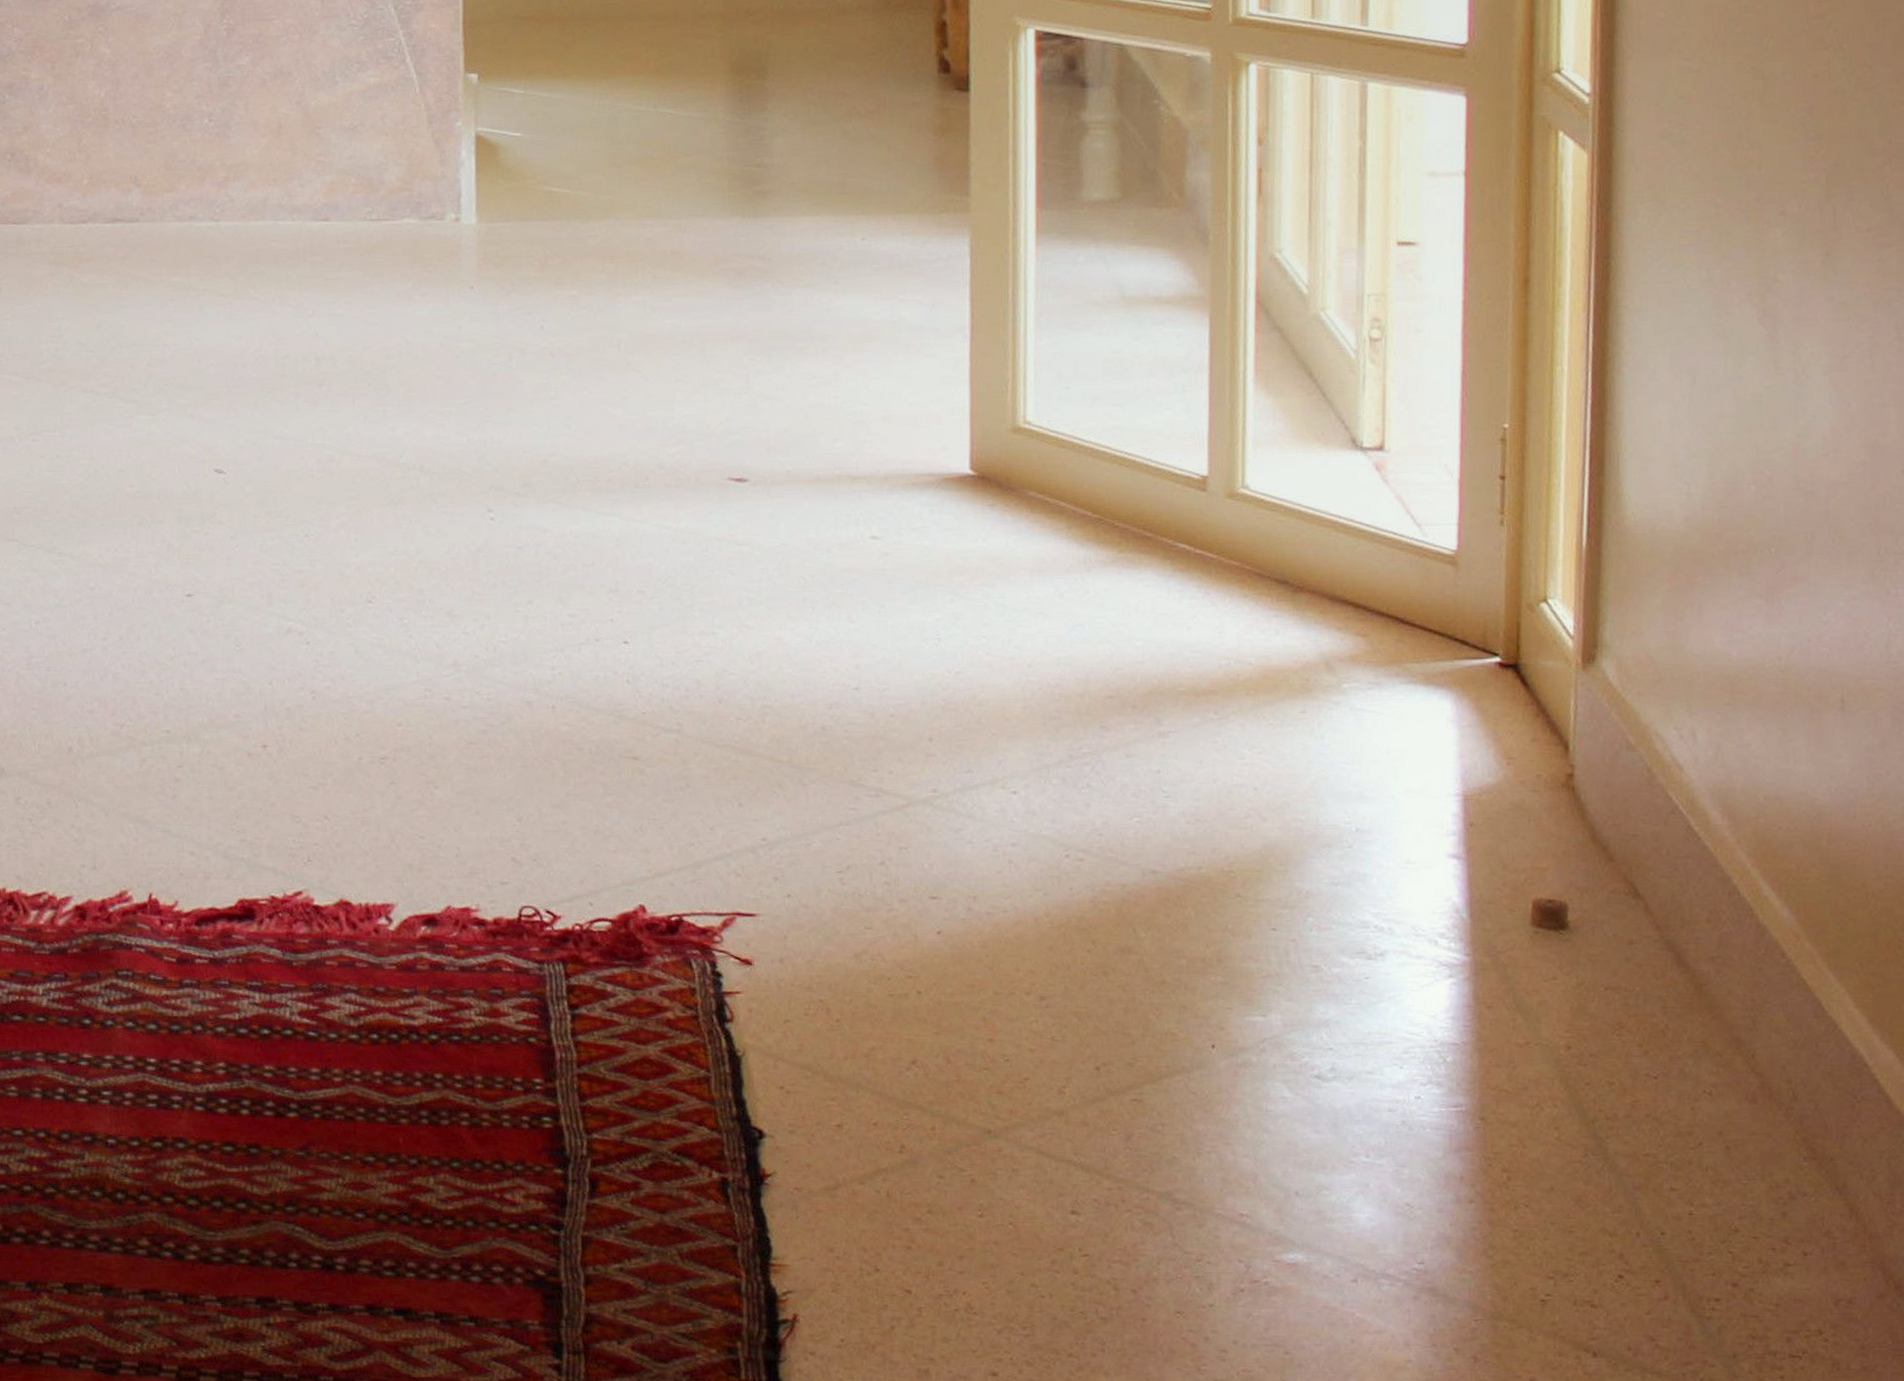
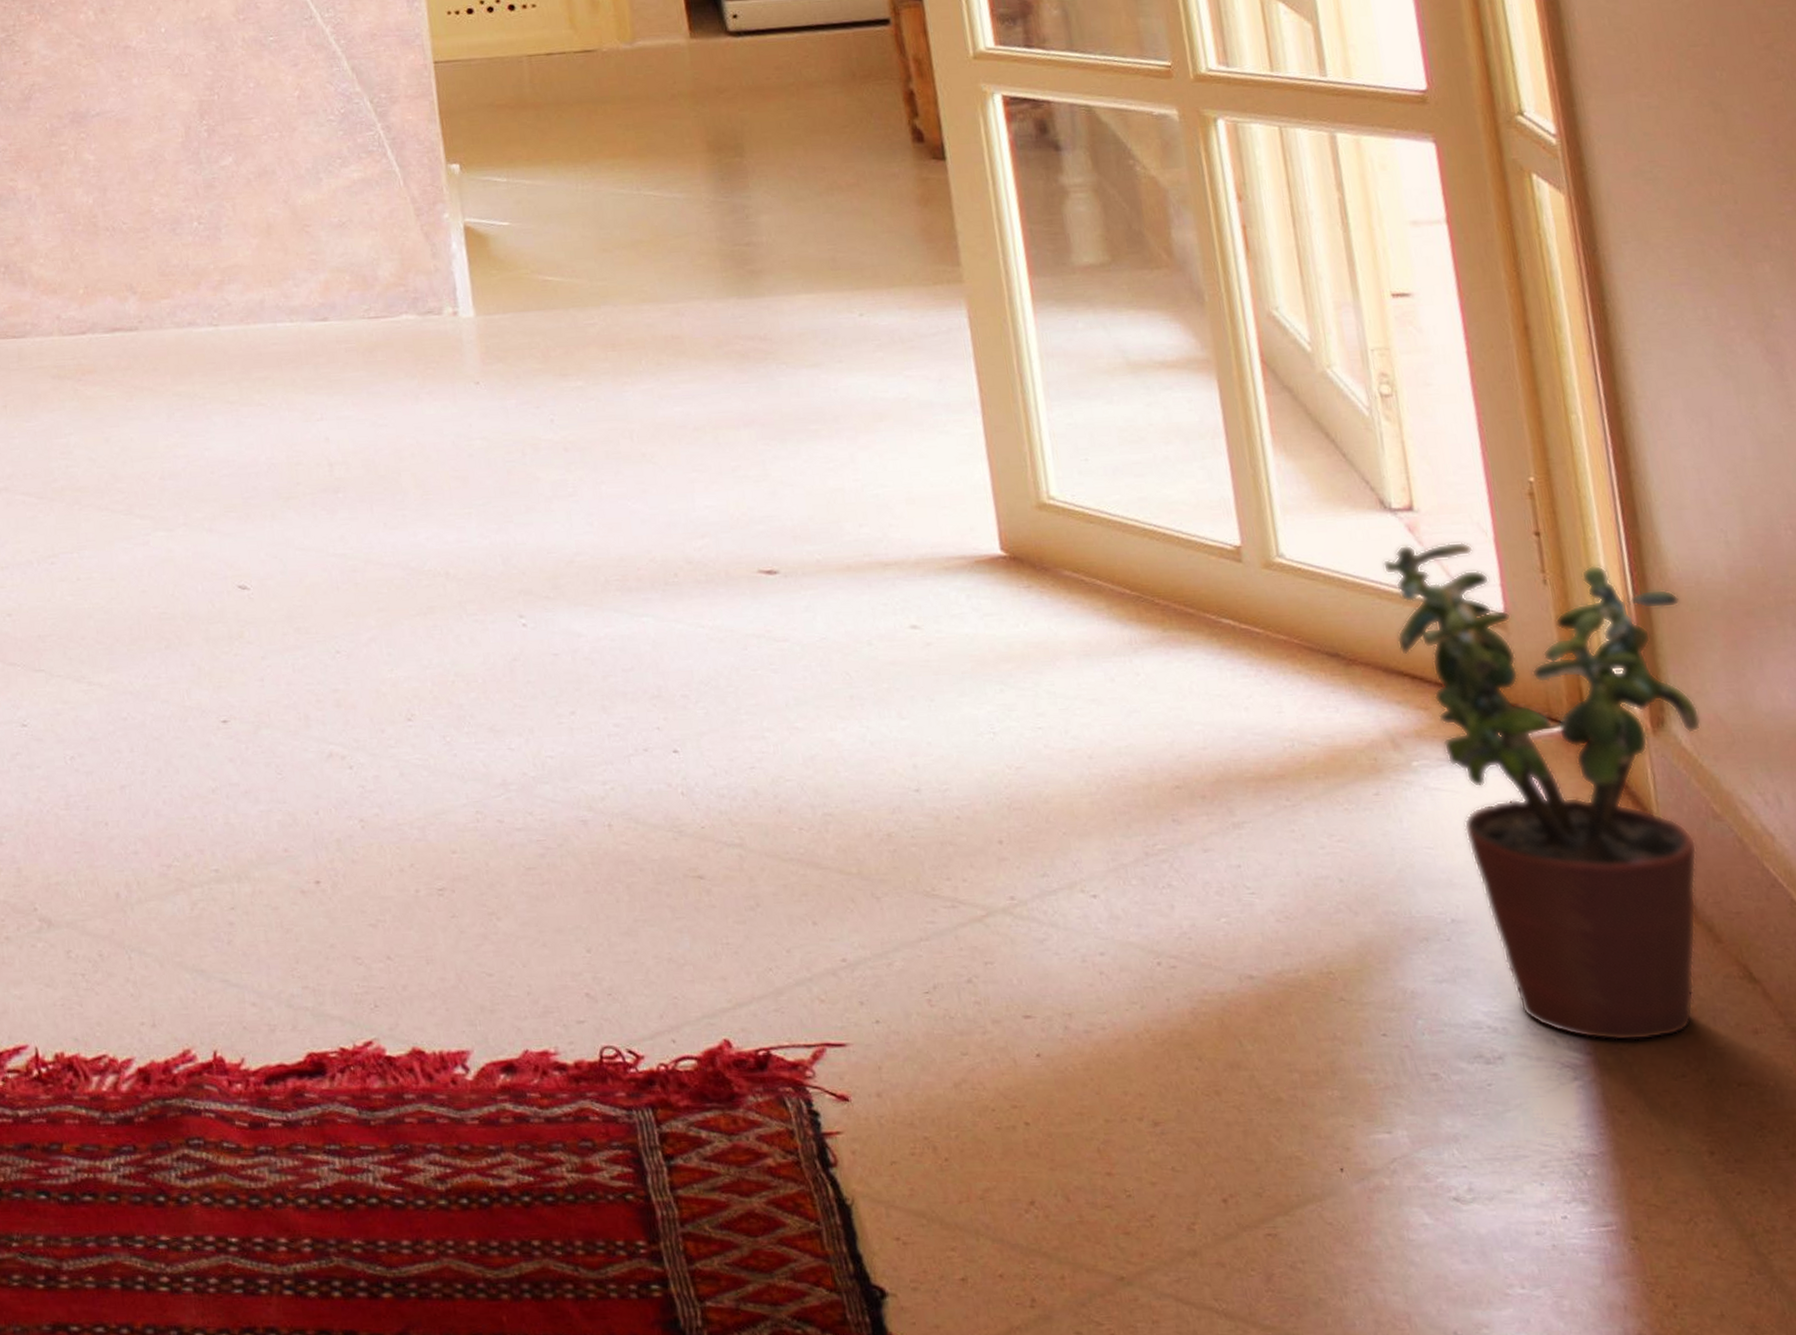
potted plant: none [1345,481,1632,945] -> present [1382,541,1702,1041]

